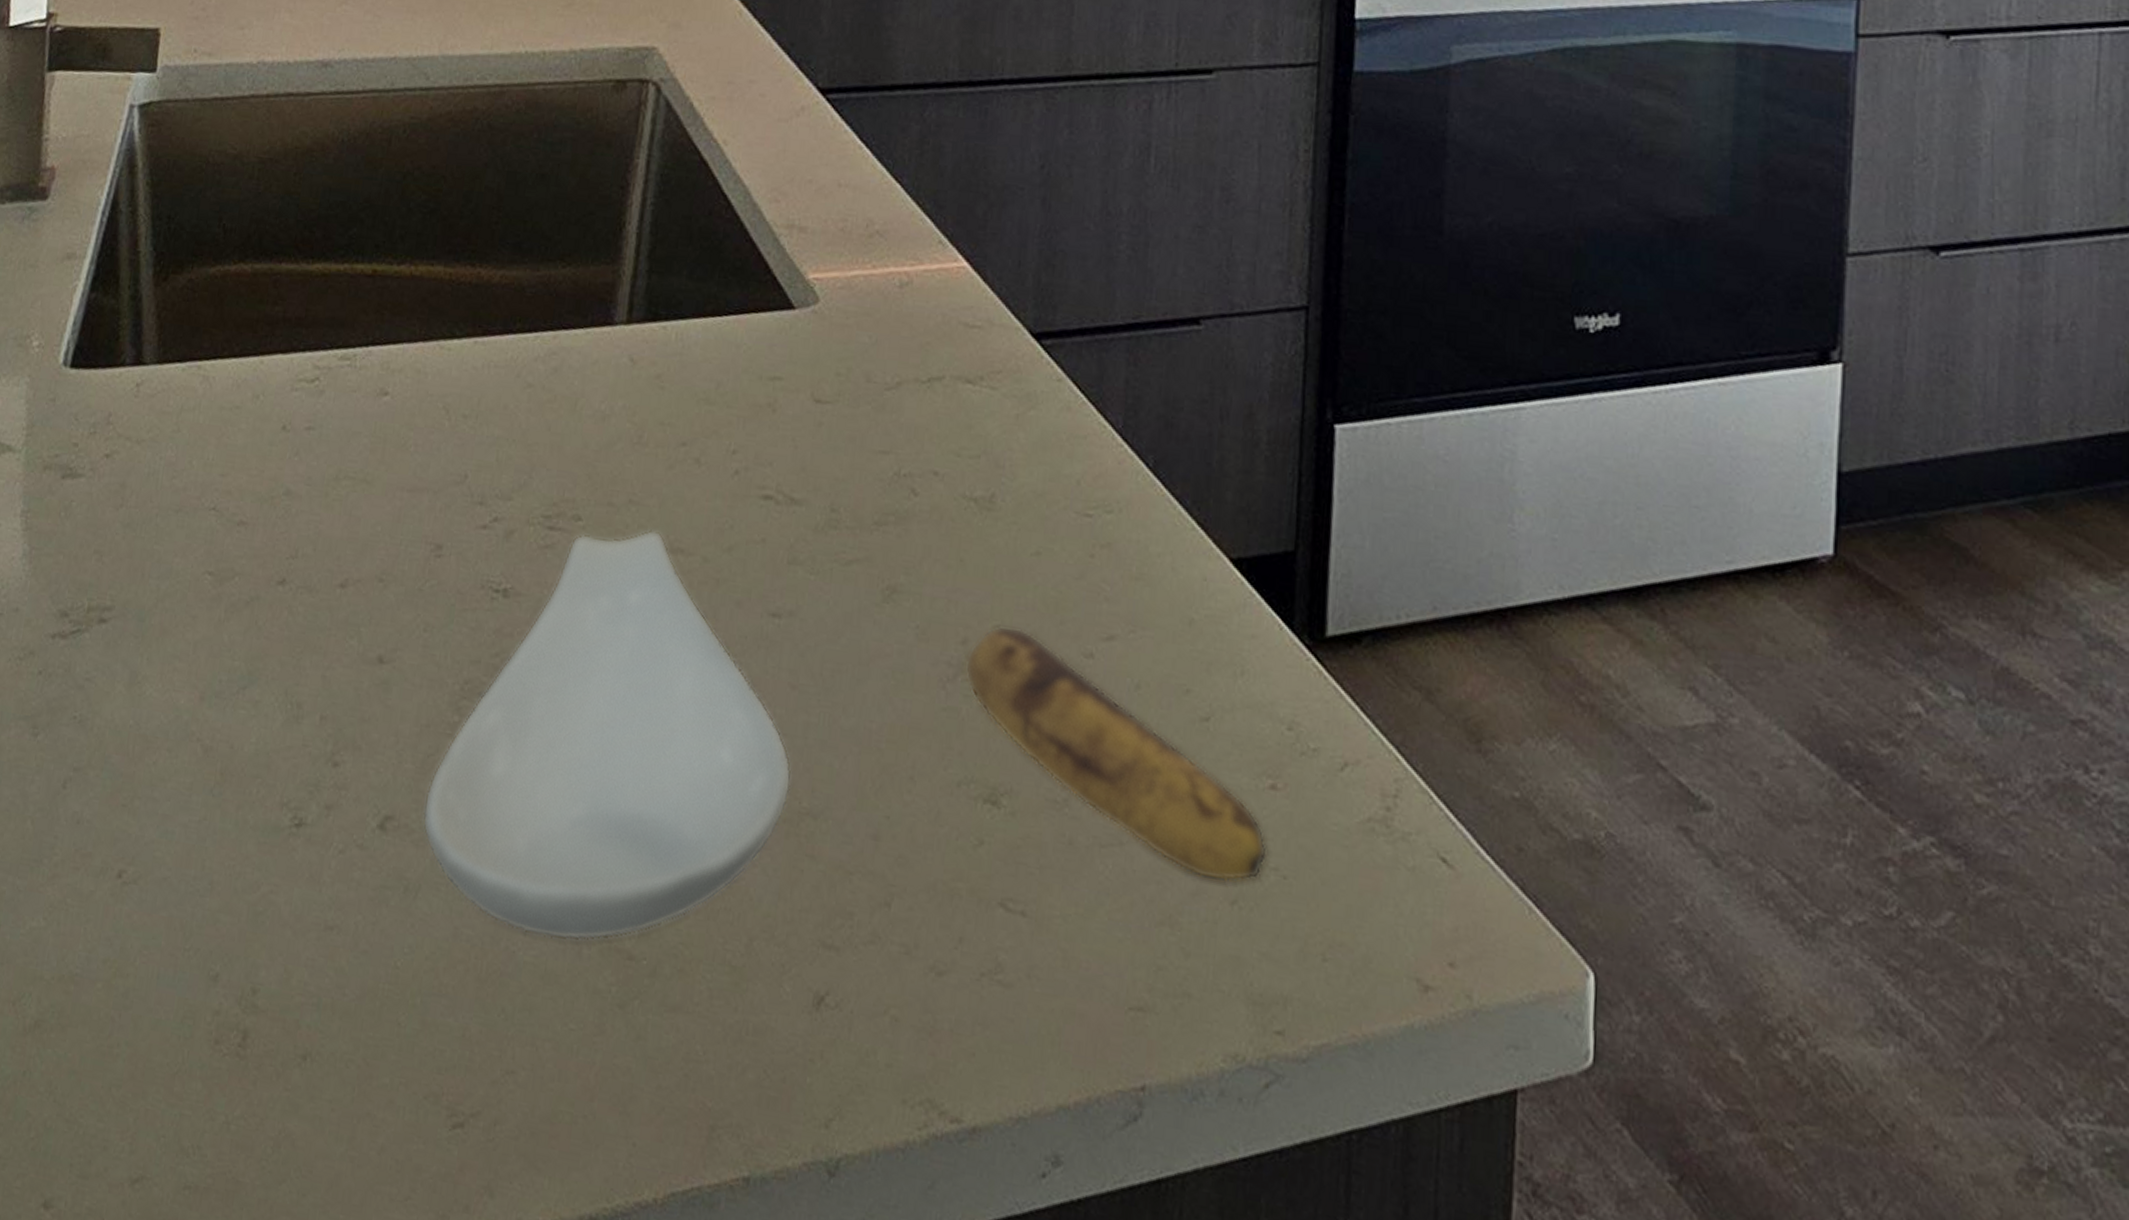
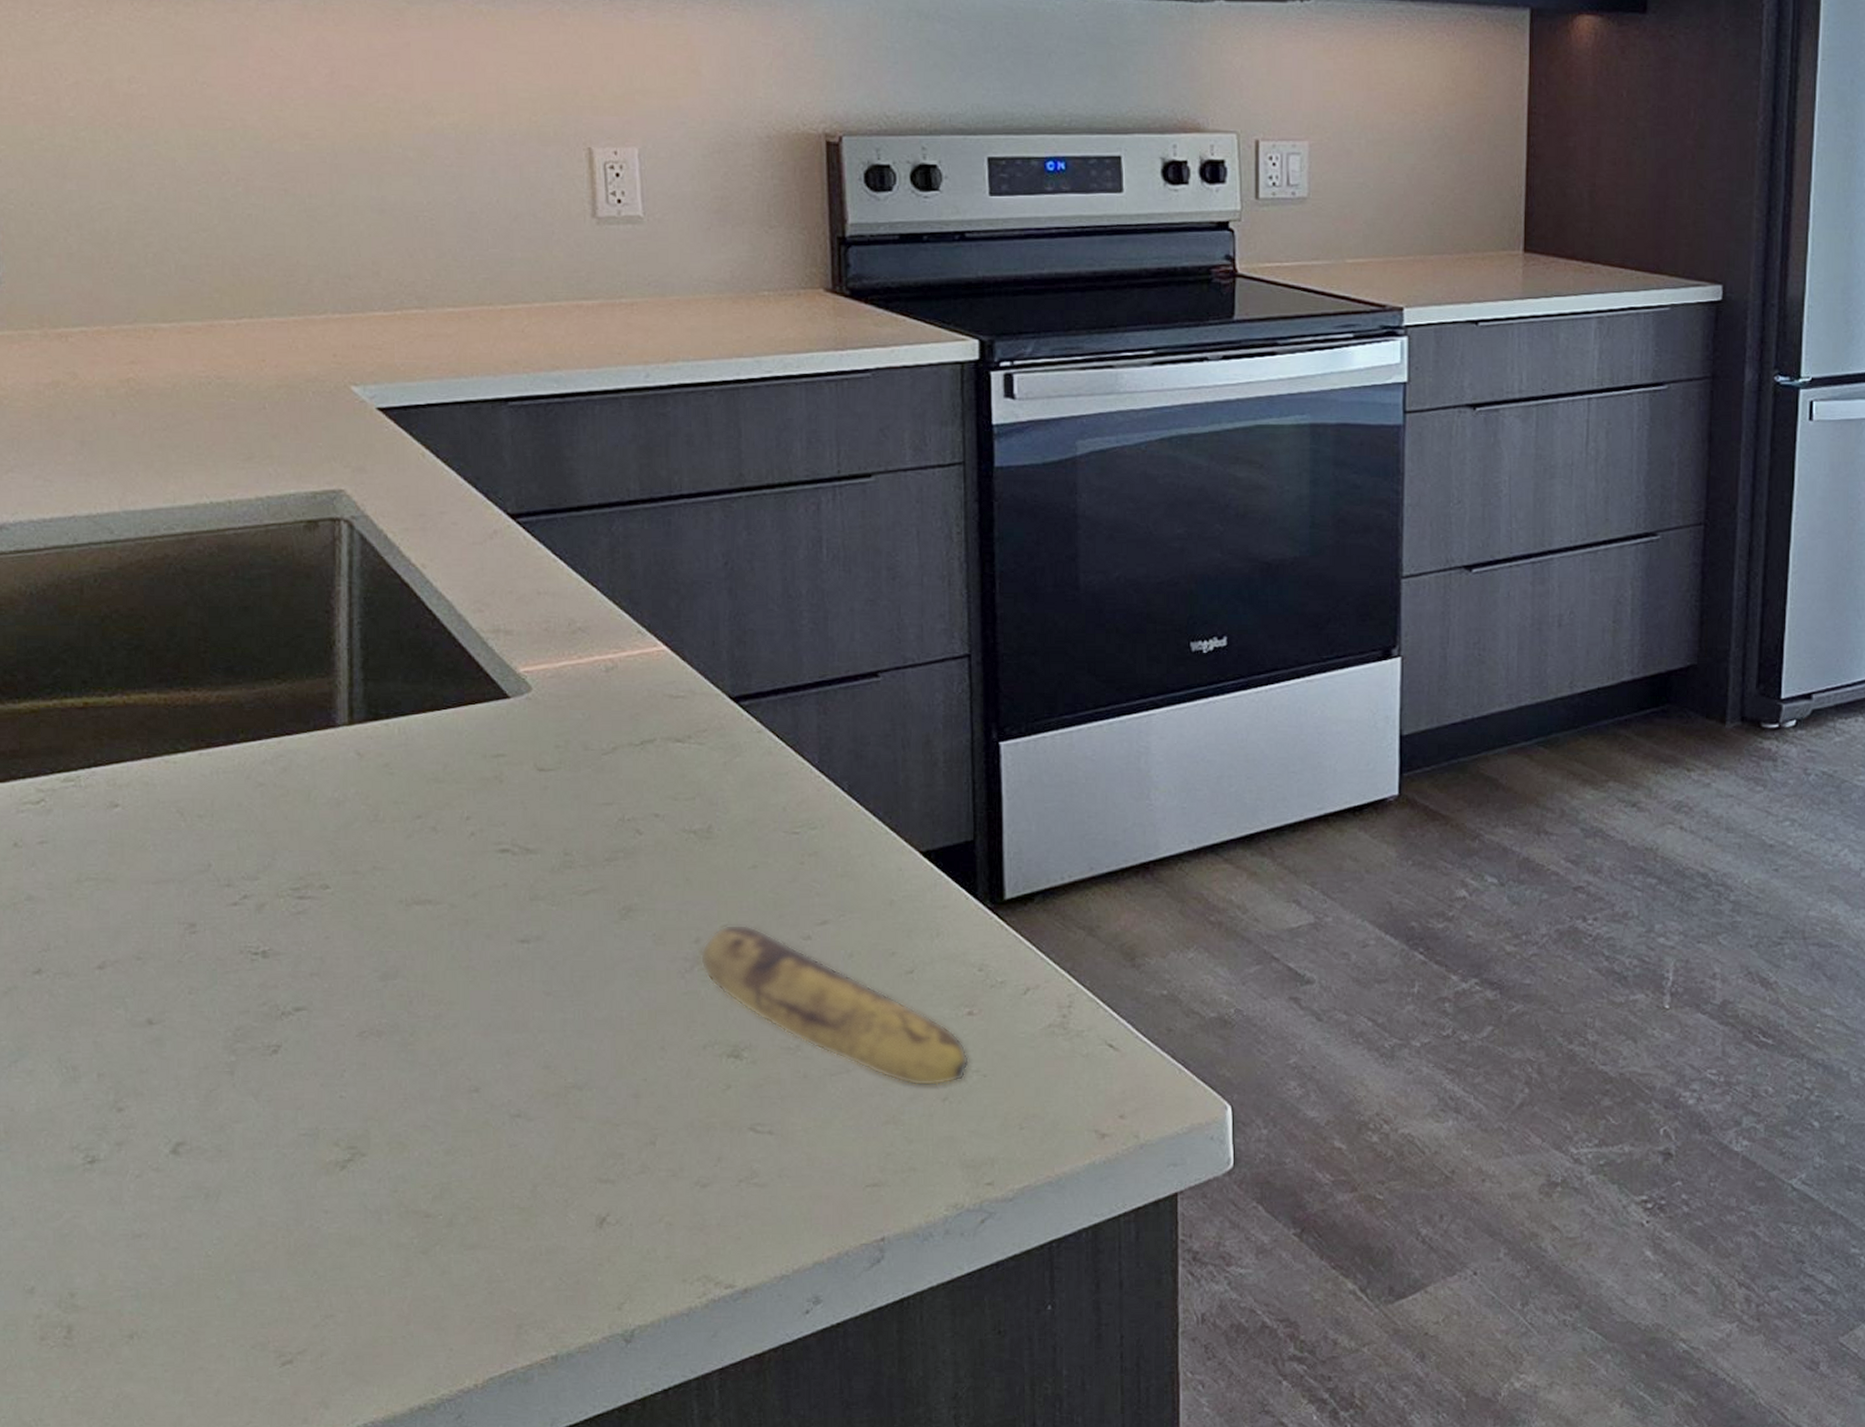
spoon rest: present [422,529,792,941] -> none [213,888,555,1212]

